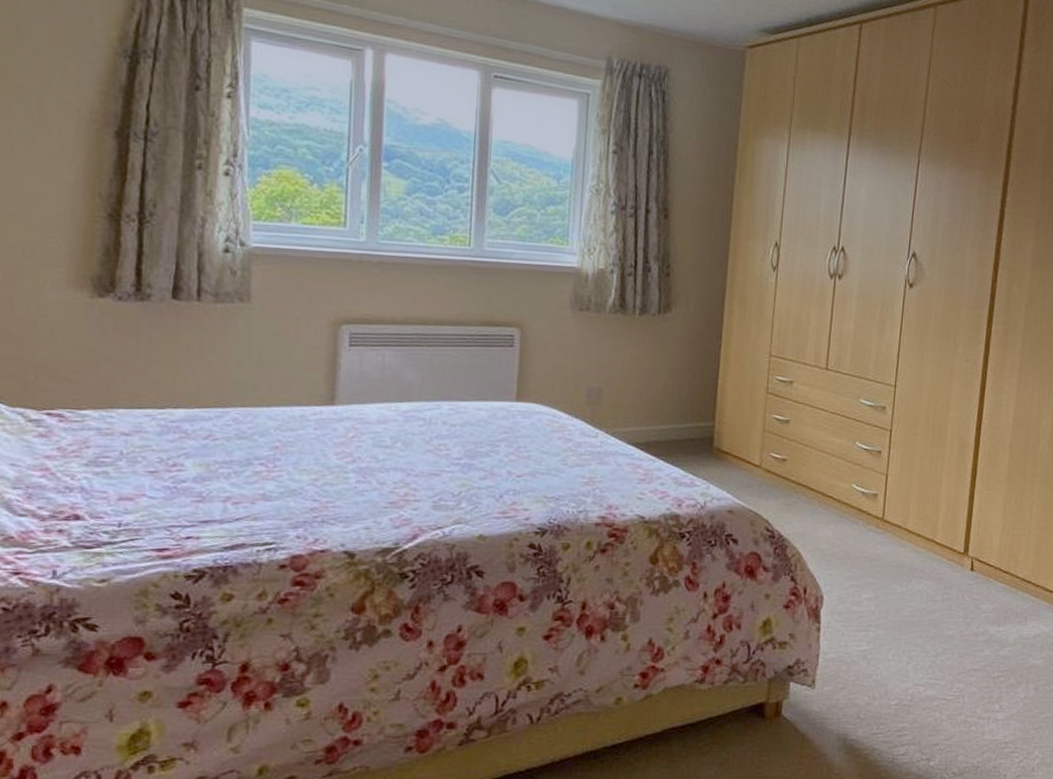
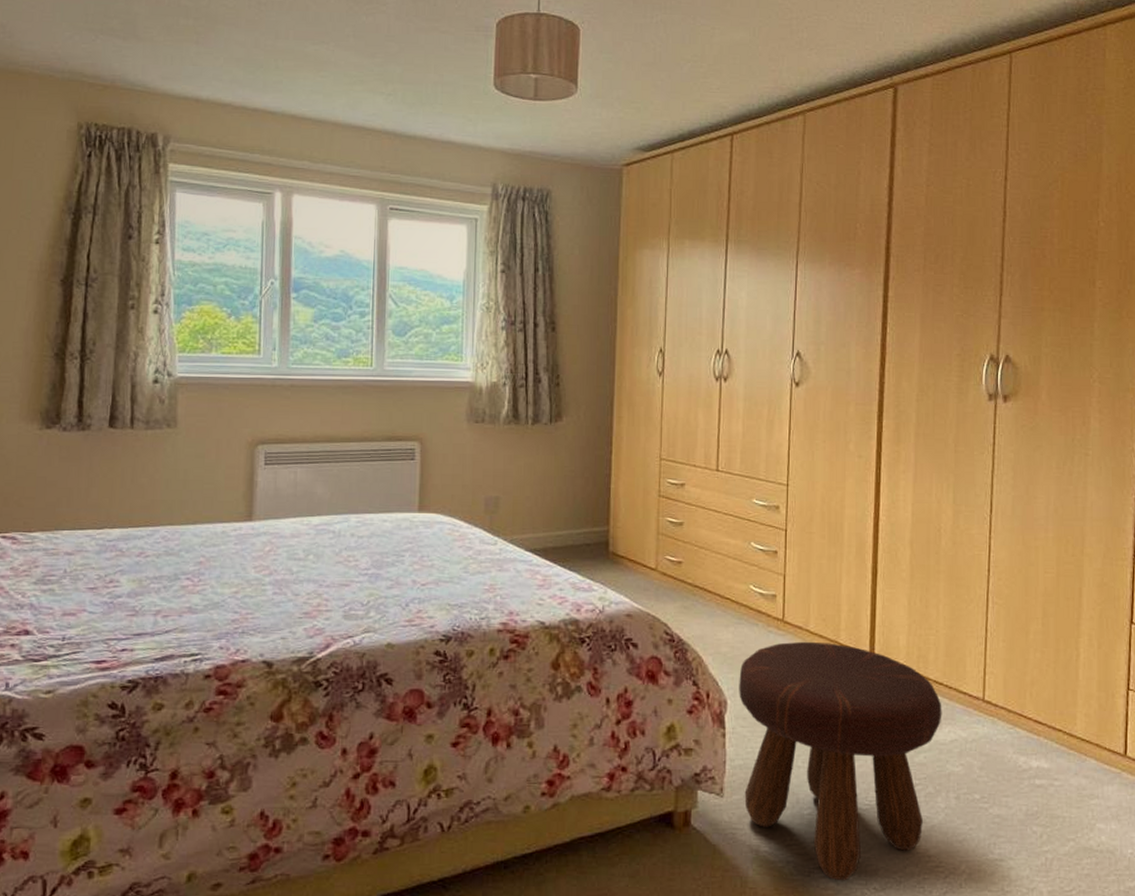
footstool: none [835,539,1029,767] -> present [739,641,942,881]

